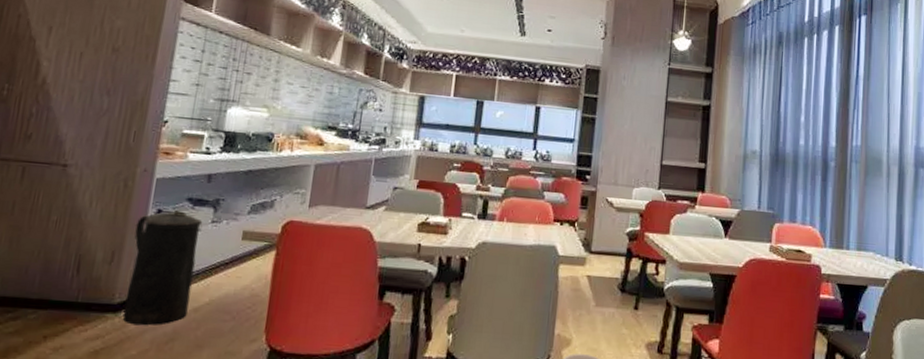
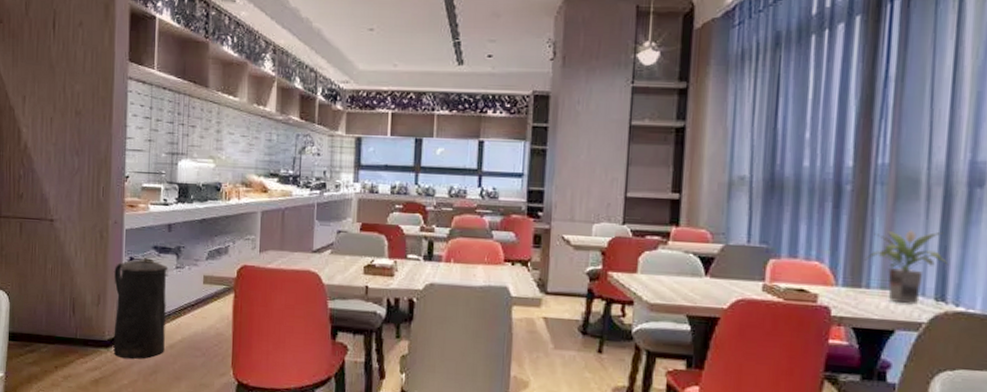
potted plant: none [844,200,904,264] -> present [864,230,949,305]

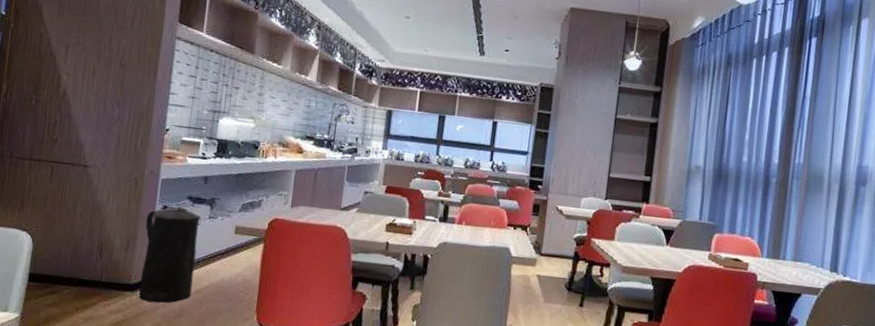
potted plant: present [864,230,949,305] -> none [782,215,840,274]

